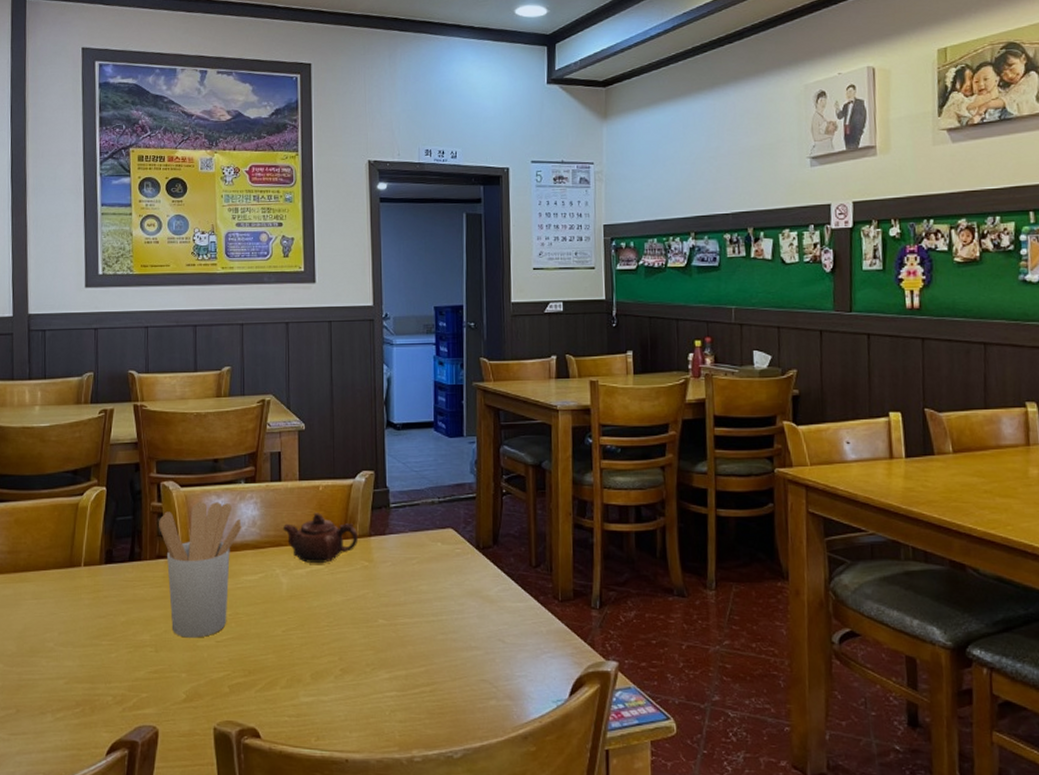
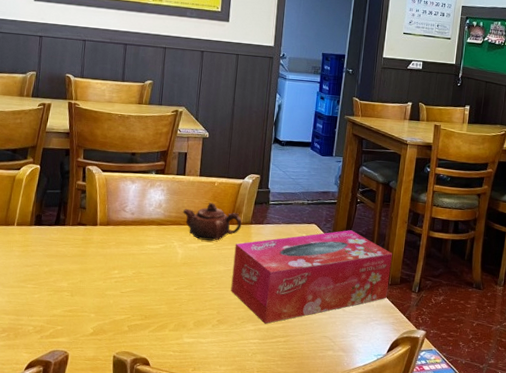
utensil holder: present [159,502,243,638] -> none [82,185,151,288]
tissue box: none [352,532,559,669] -> present [231,230,392,324]

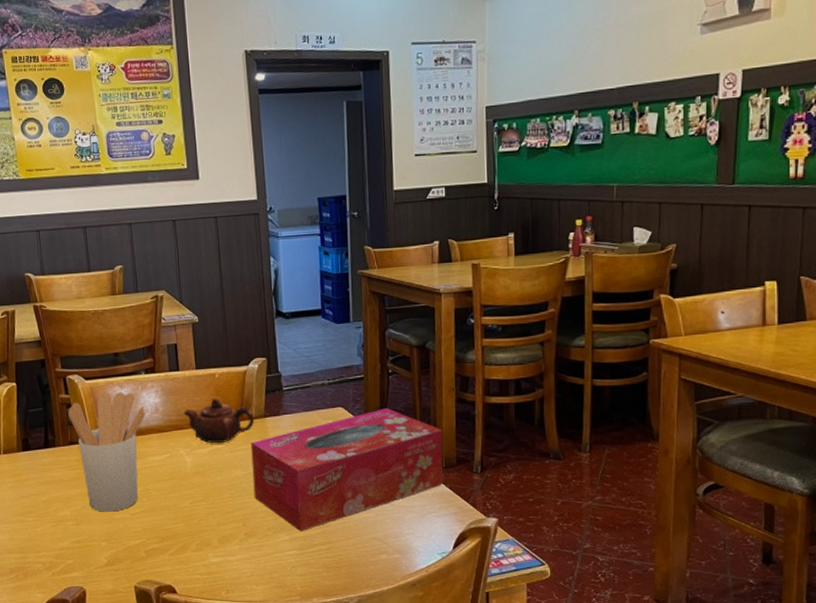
utensil holder: none [82,185,151,288] -> present [68,392,146,512]

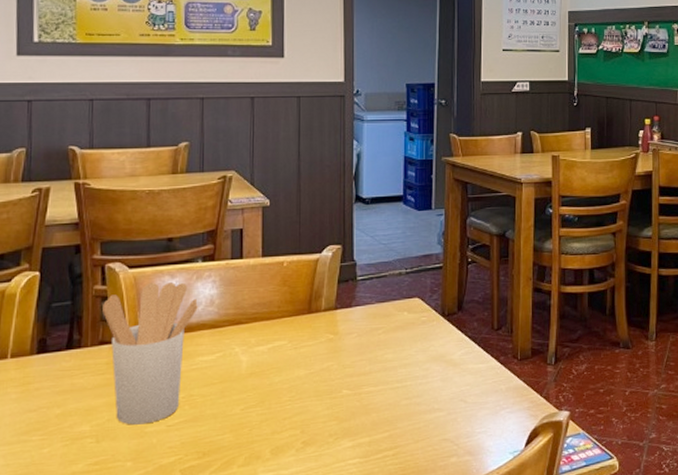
teapot: present [183,398,255,443] -> none [243,288,324,339]
tissue box: present [250,408,443,532] -> none [316,299,518,437]

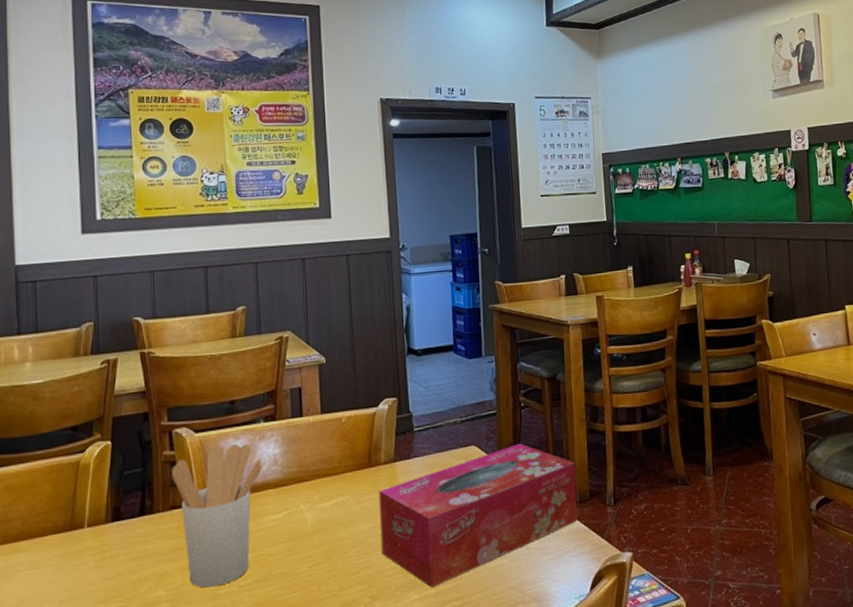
tissue box: none [316,299,518,437] -> present [378,444,578,588]

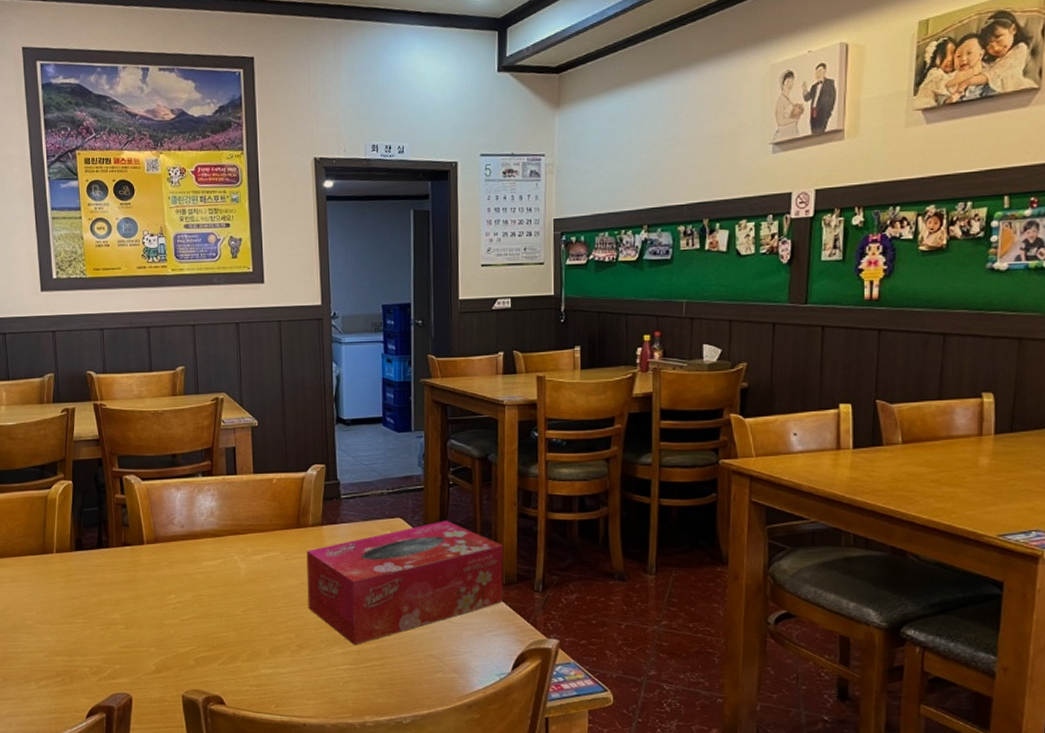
utensil holder: present [172,444,264,588] -> none [123,494,202,617]

